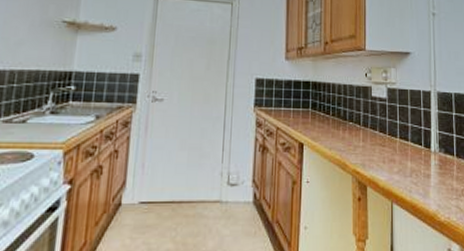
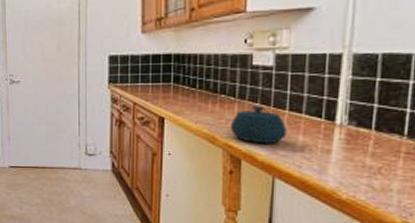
teapot: none [357,134,399,170] -> present [229,106,287,144]

